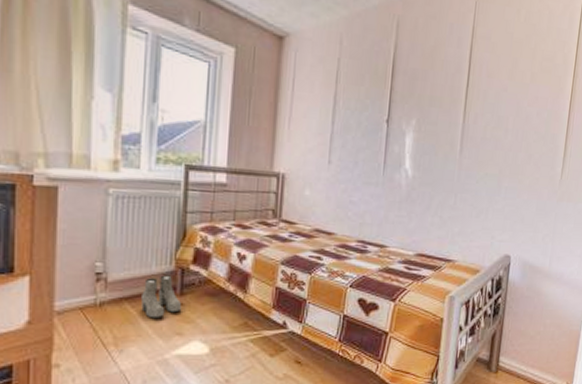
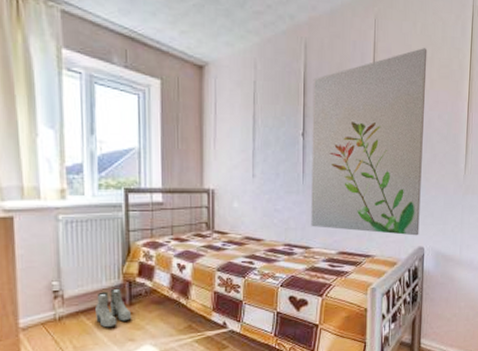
wall art: none [389,37,531,242] -> present [311,48,428,236]

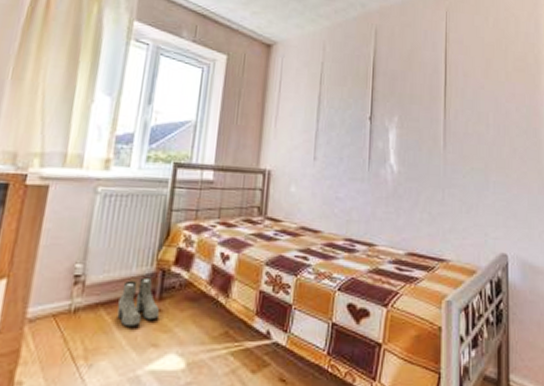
wall art: present [311,48,428,236] -> none [376,41,501,240]

